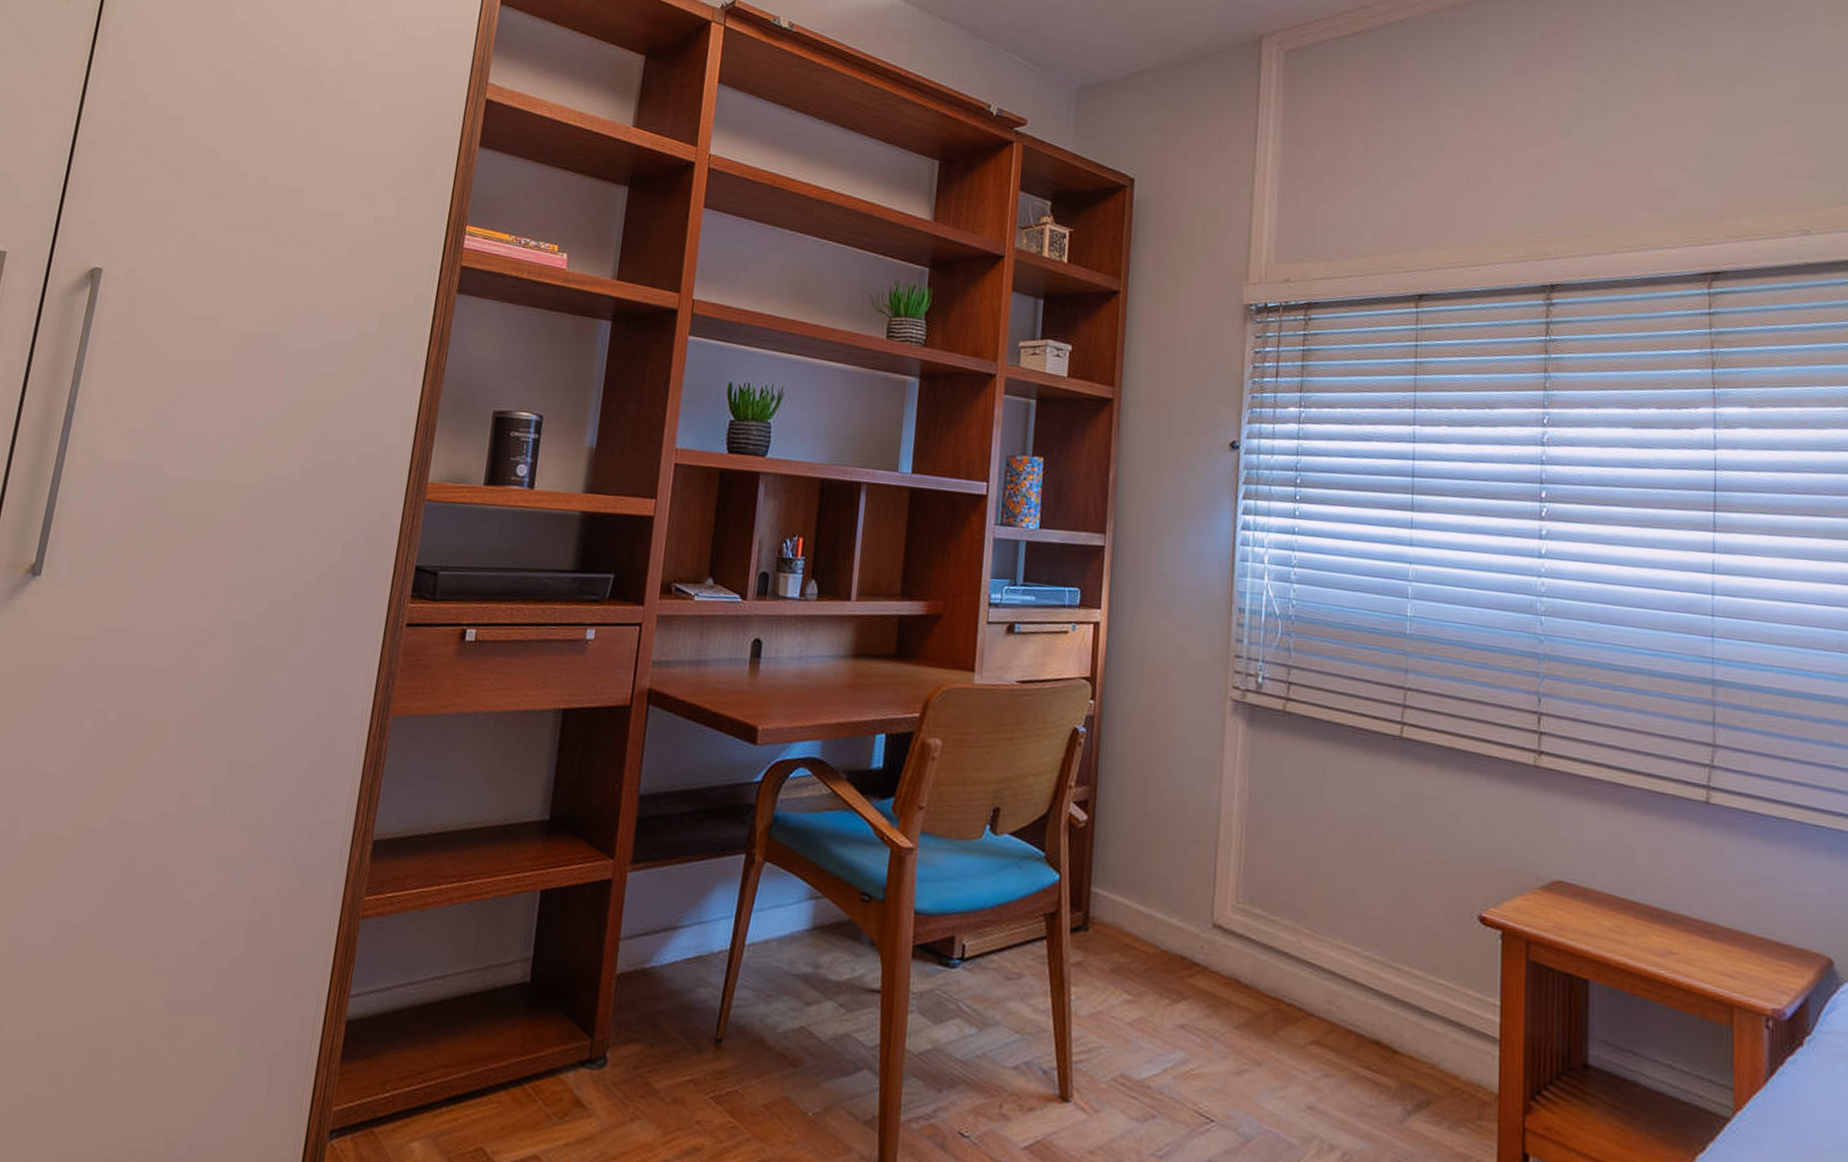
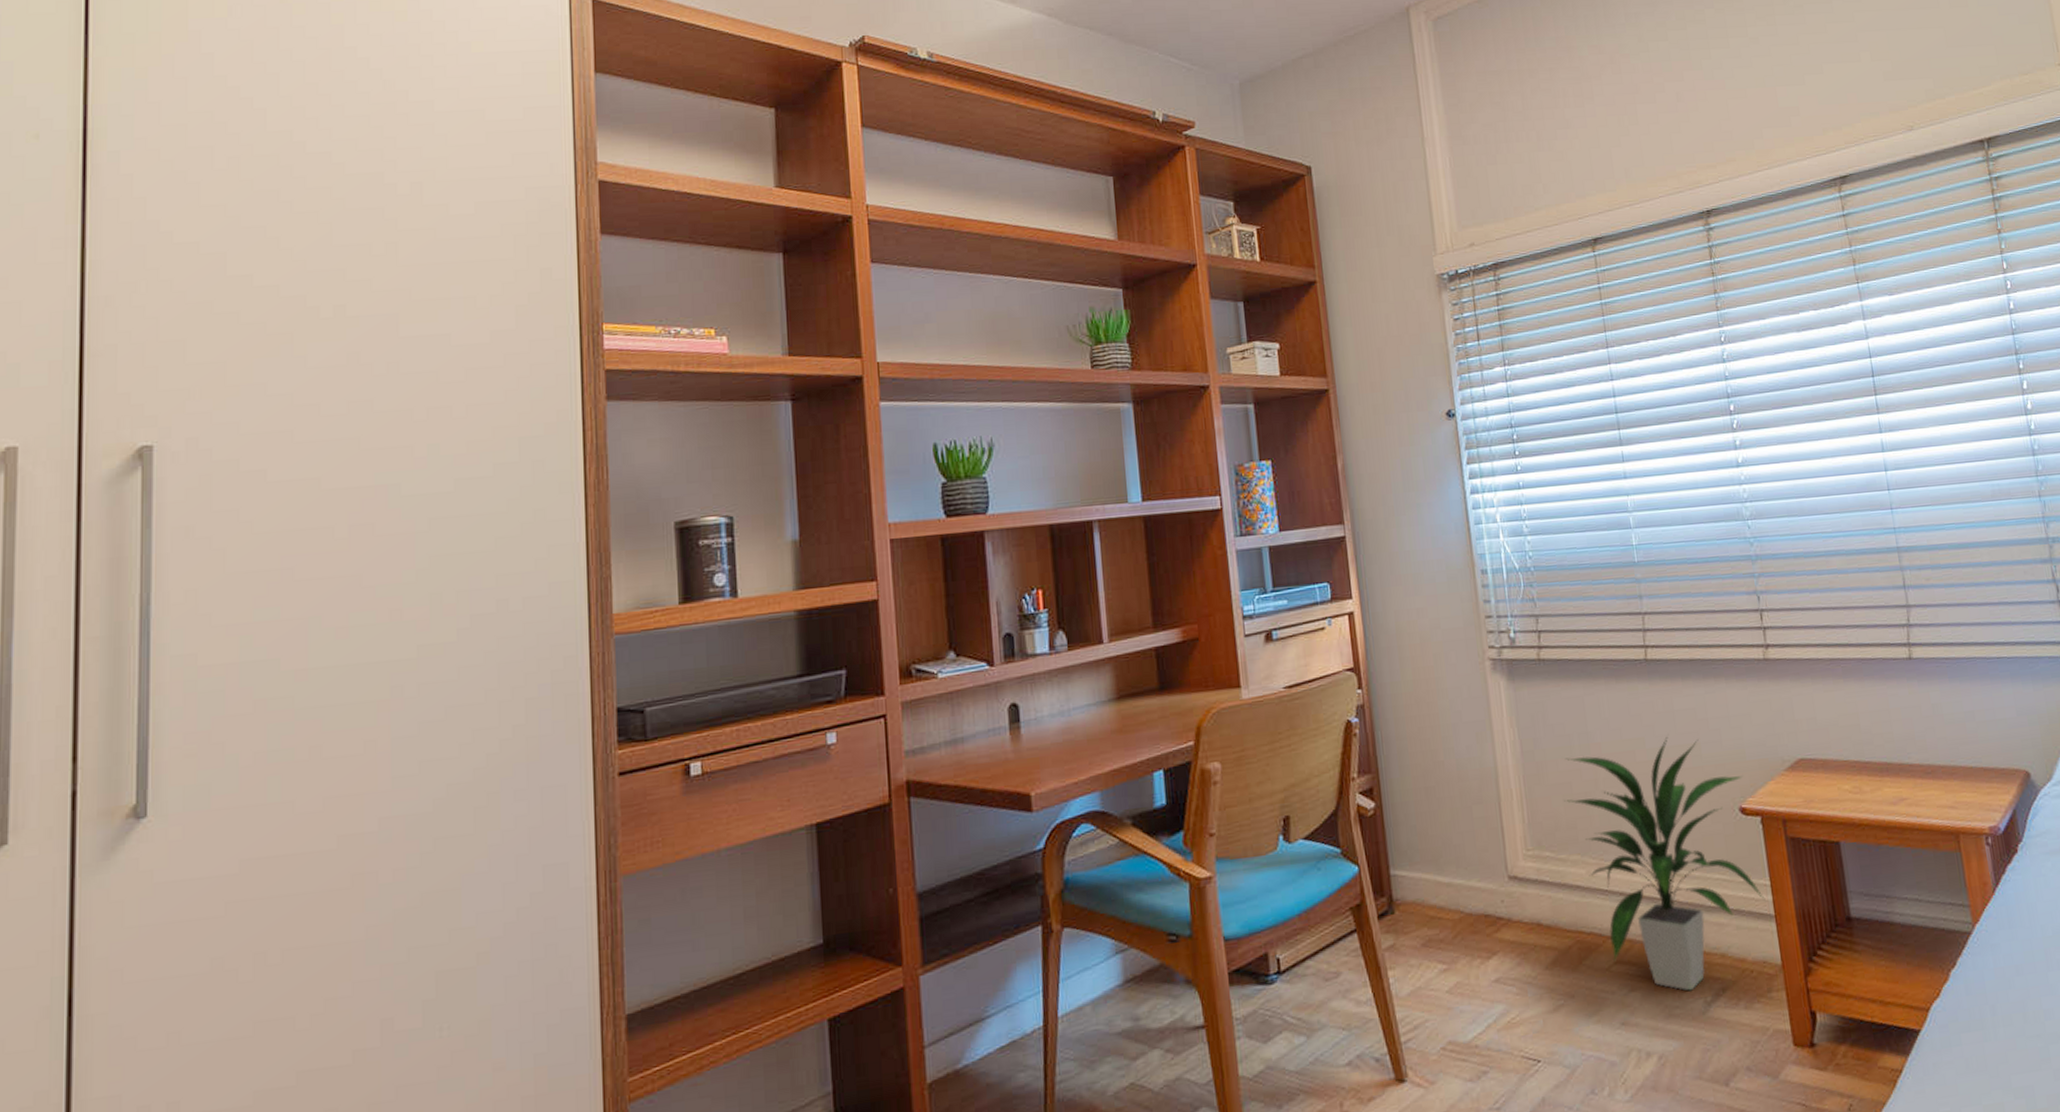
indoor plant: none [1286,818,1491,1094] -> present [1564,737,1765,991]

